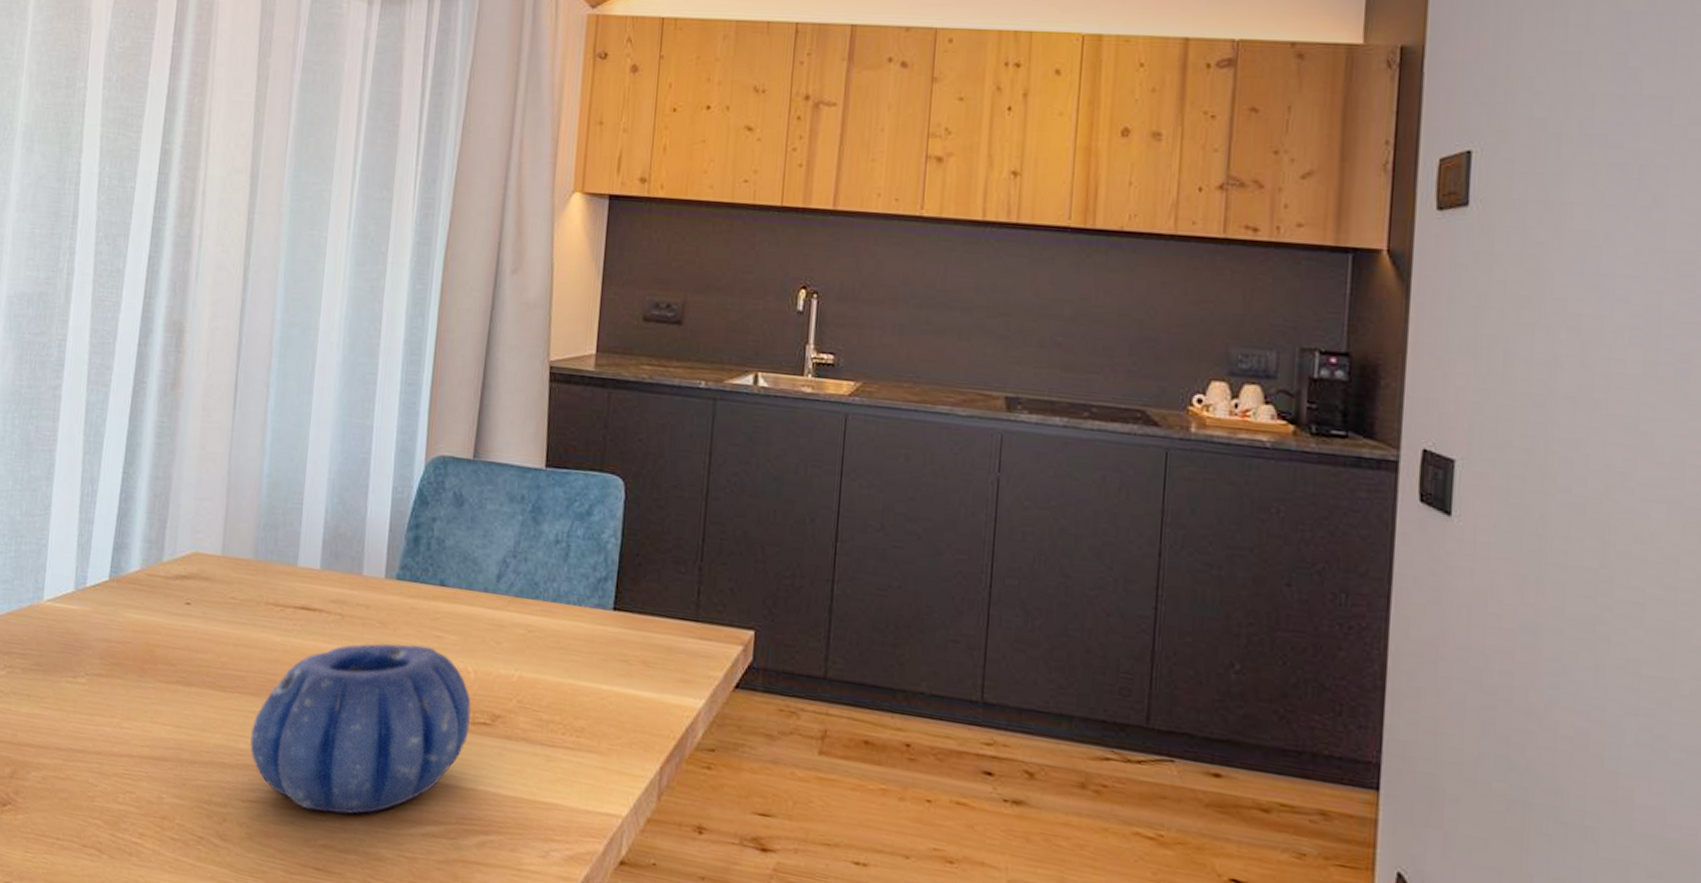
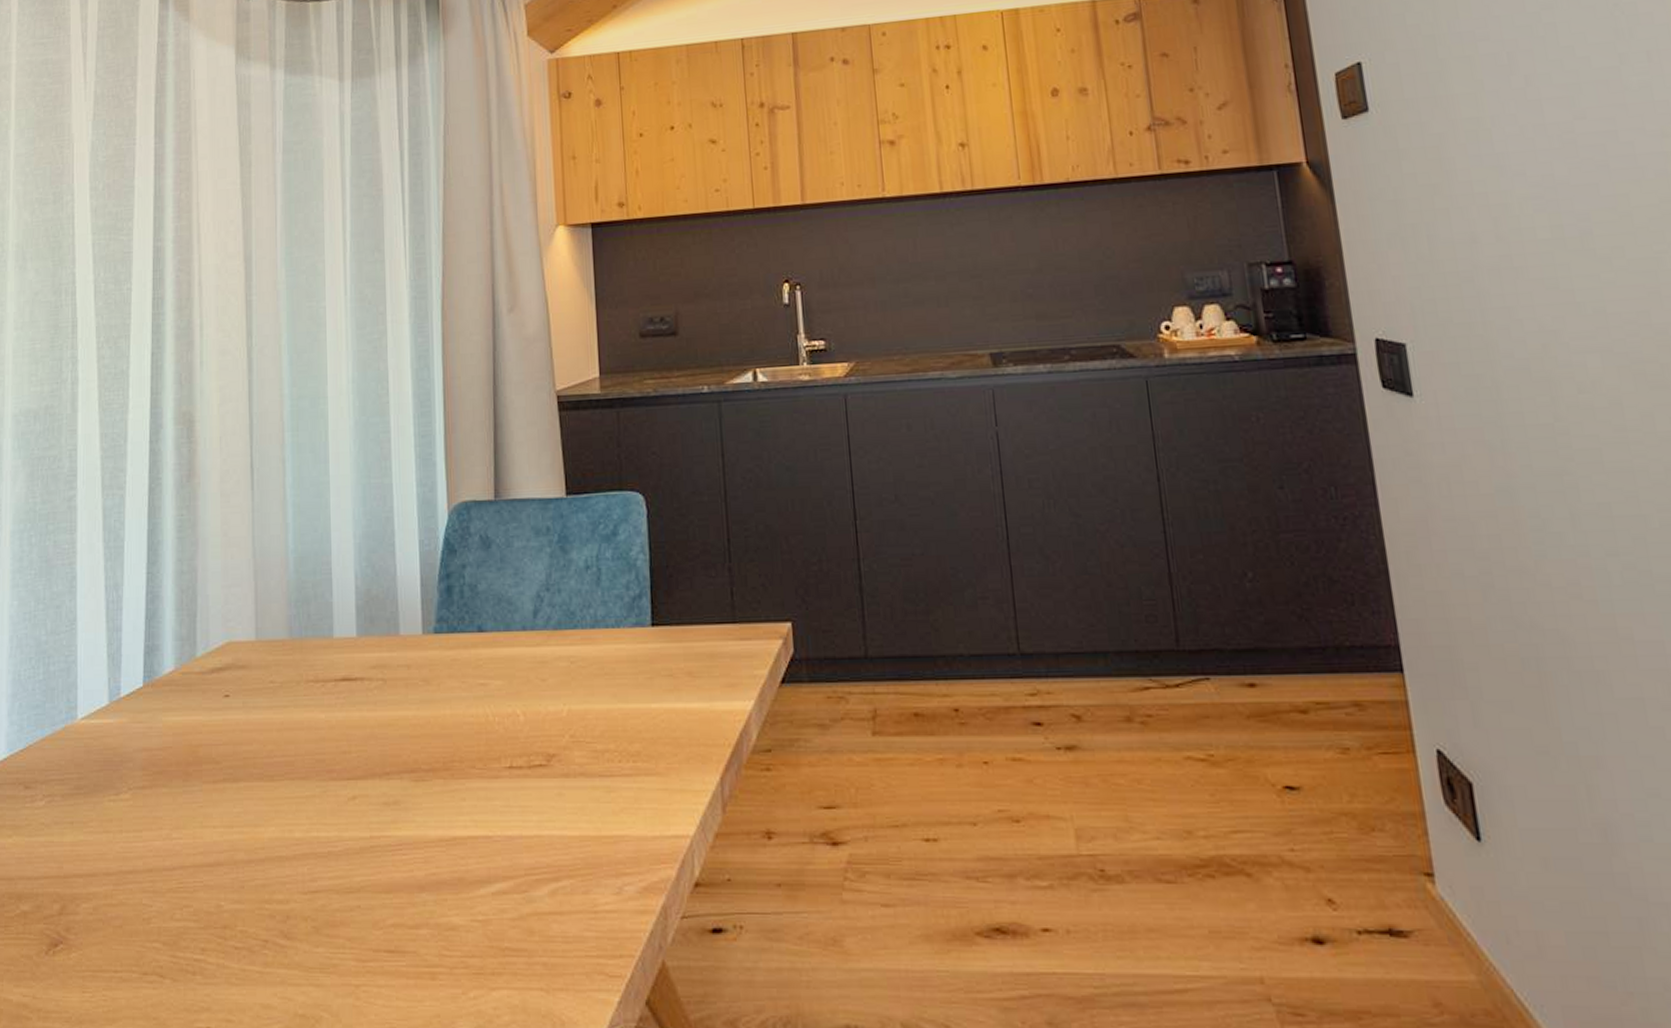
decorative bowl: present [250,643,471,815] -> none [306,696,526,890]

